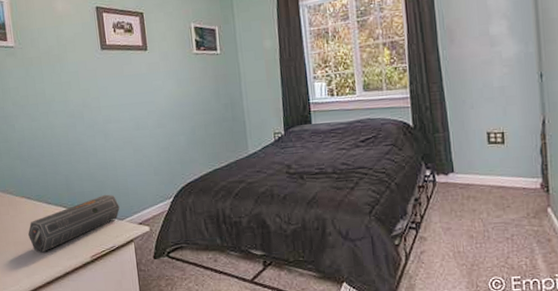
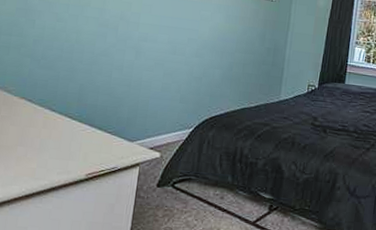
speaker: present [28,194,120,252] -> none [17,112,133,161]

